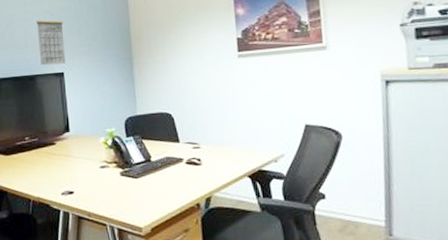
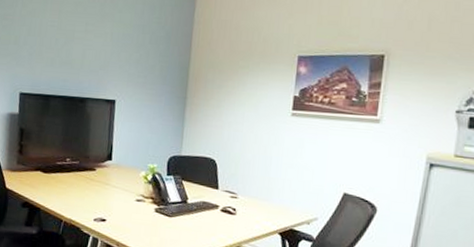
calendar: present [37,12,65,66] -> none [93,36,123,92]

